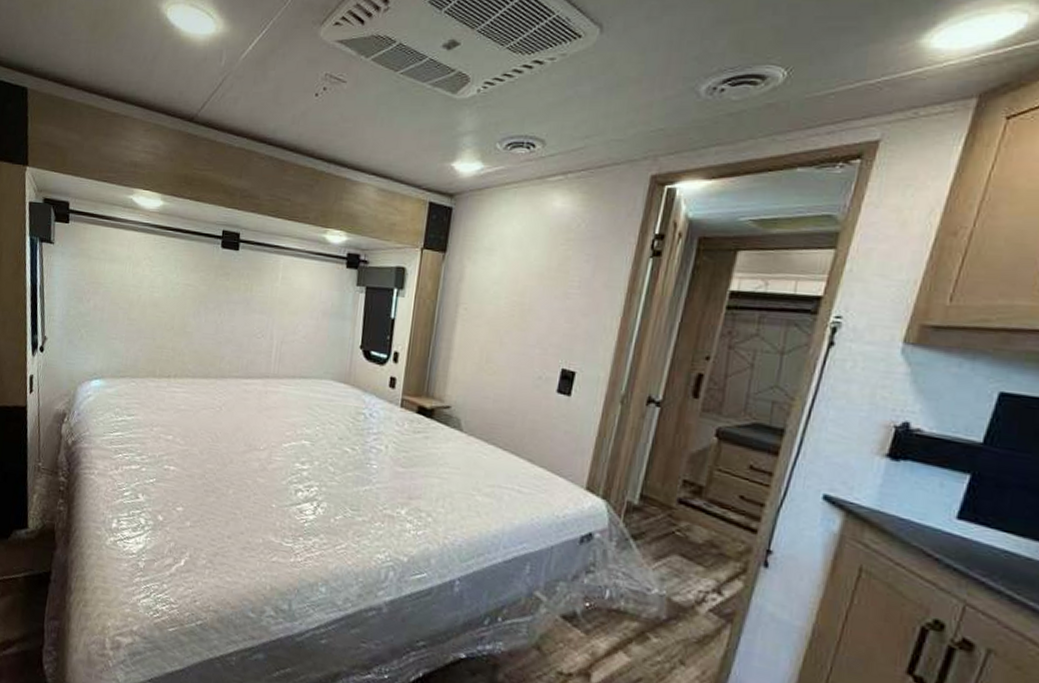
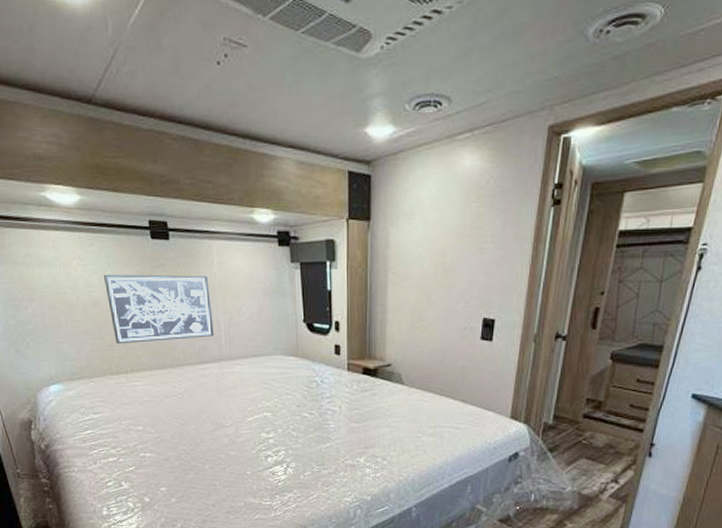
wall art: none [165,276,270,352] -> present [104,274,214,345]

